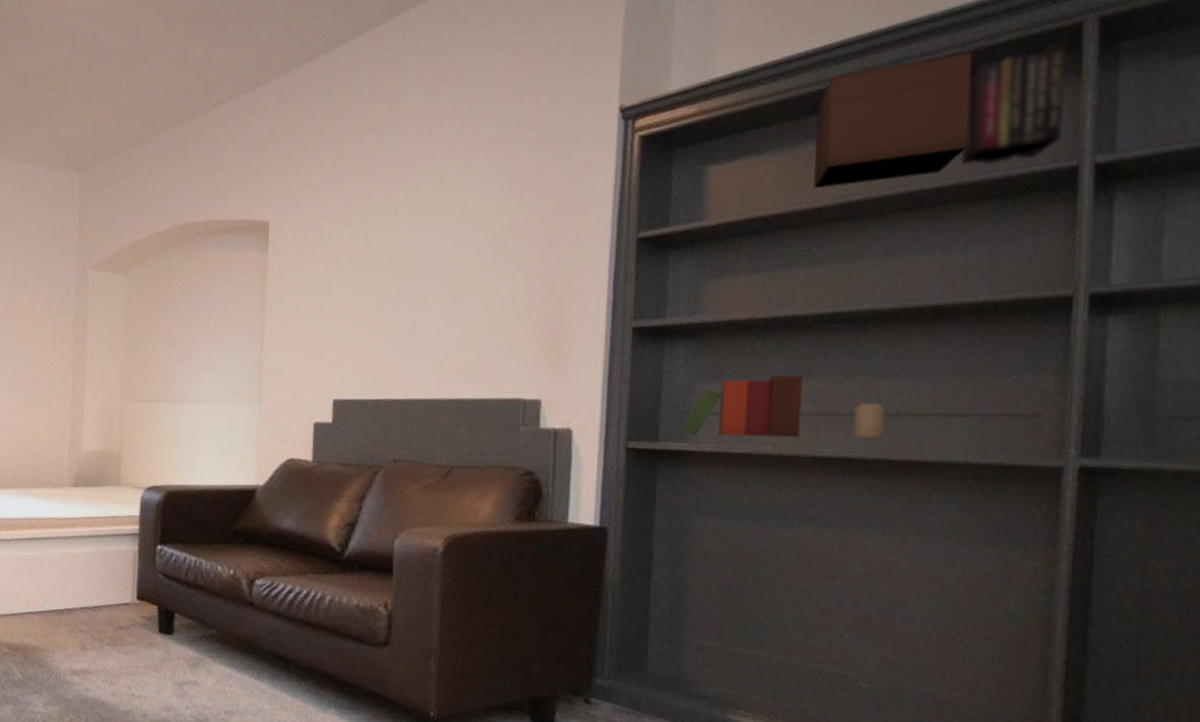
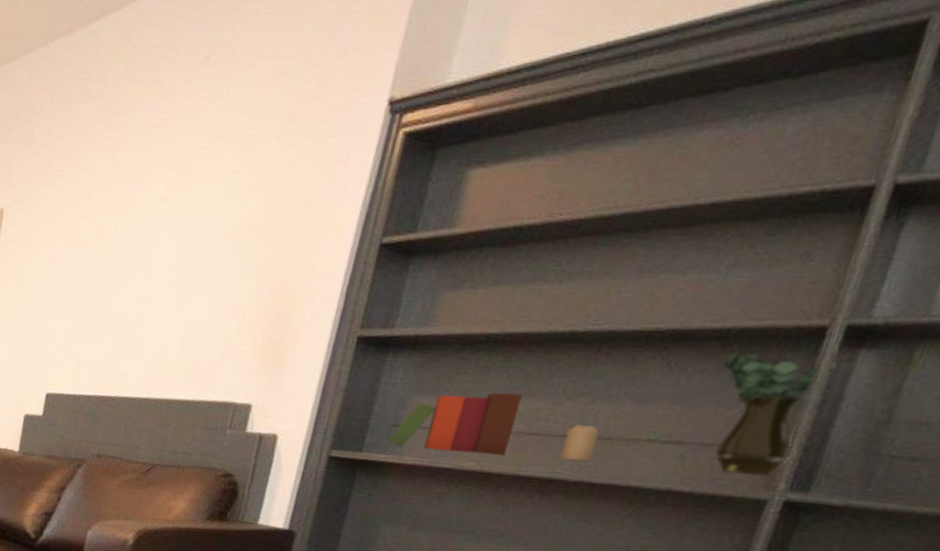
decorative box: present [814,51,973,189] -> none [579,49,794,199]
books: present [960,39,1066,165] -> none [747,39,903,181]
vase: none [984,317,1093,444] -> present [714,344,841,476]

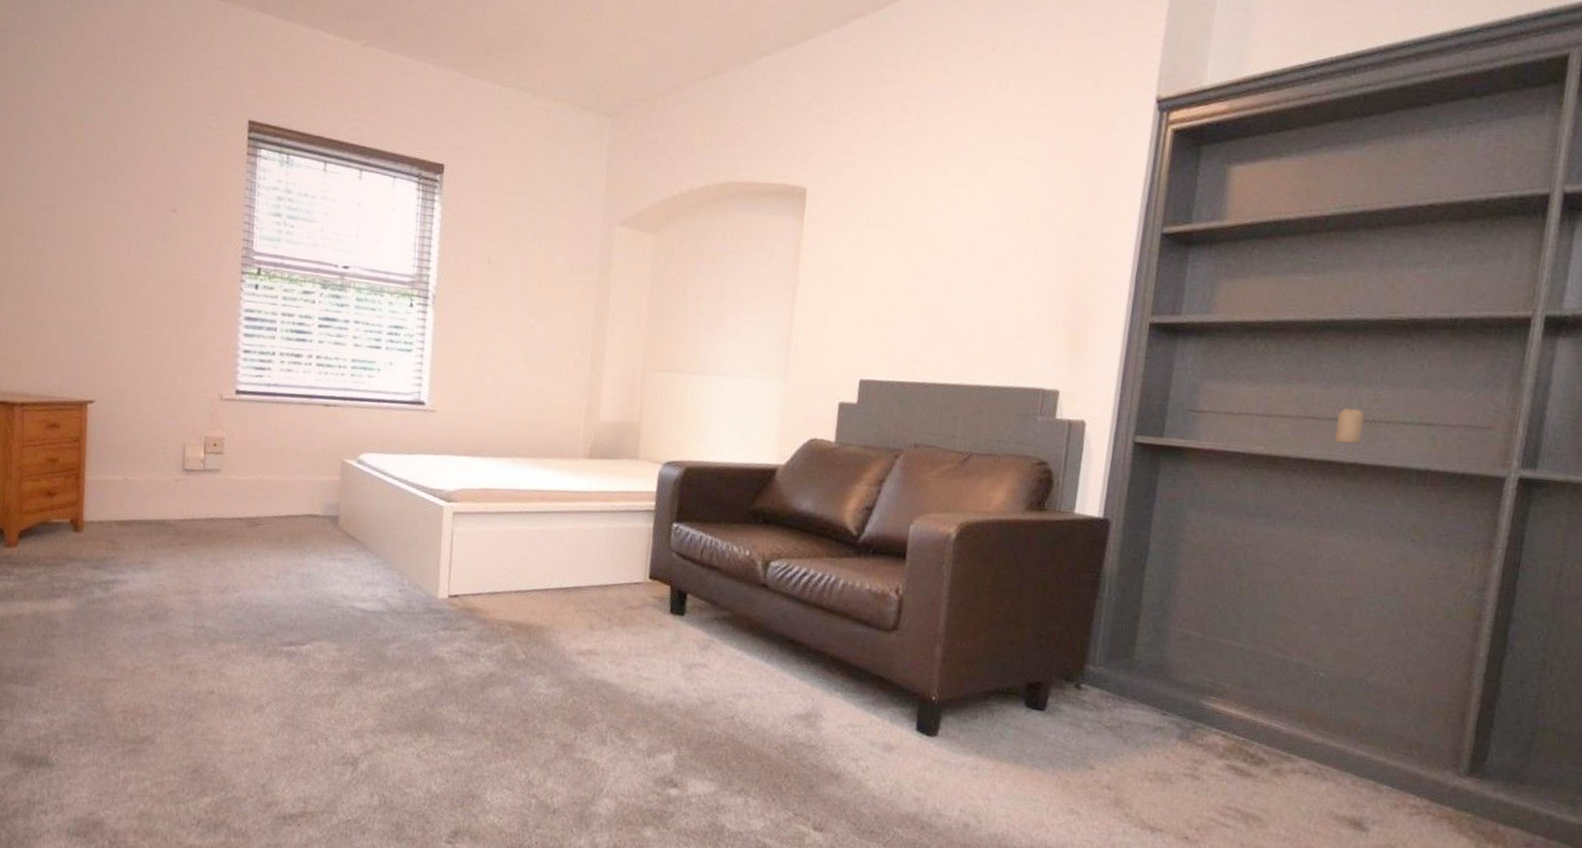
books: present [386,392,524,456] -> none [1184,378,1298,439]
vase: present [714,344,841,476] -> none [1455,333,1545,455]

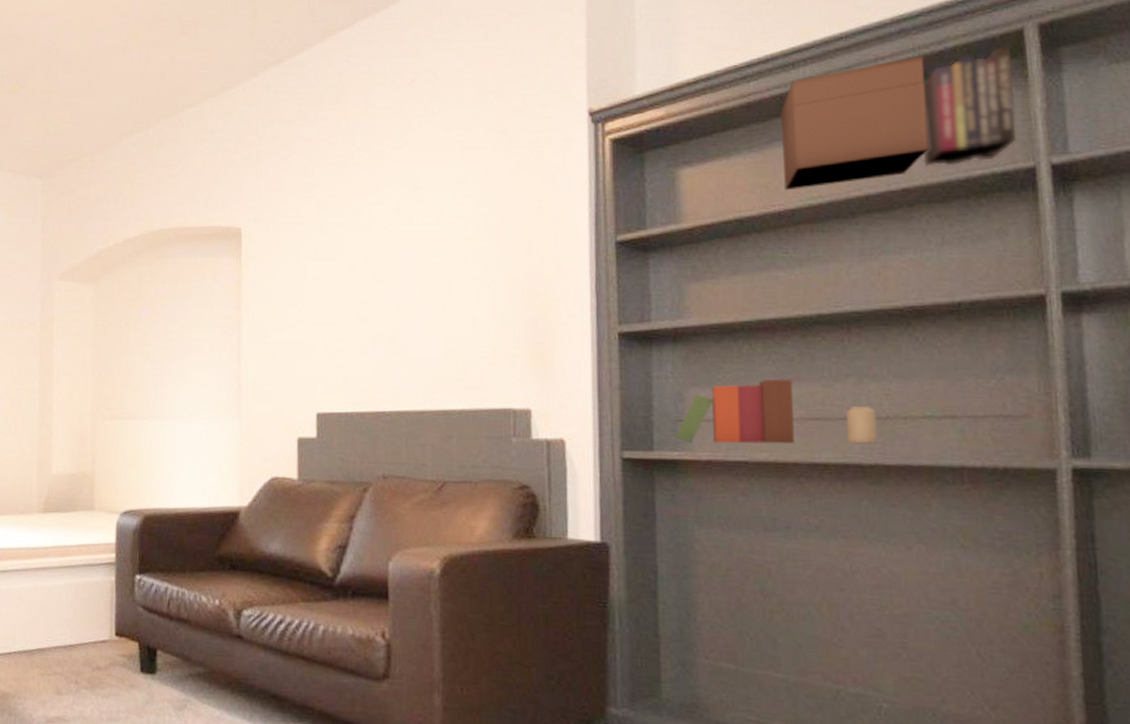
books: none [1184,378,1298,439] -> present [675,379,794,444]
decorative box: none [1324,72,1475,197] -> present [781,56,929,191]
books: none [1453,70,1553,187] -> present [923,45,1019,166]

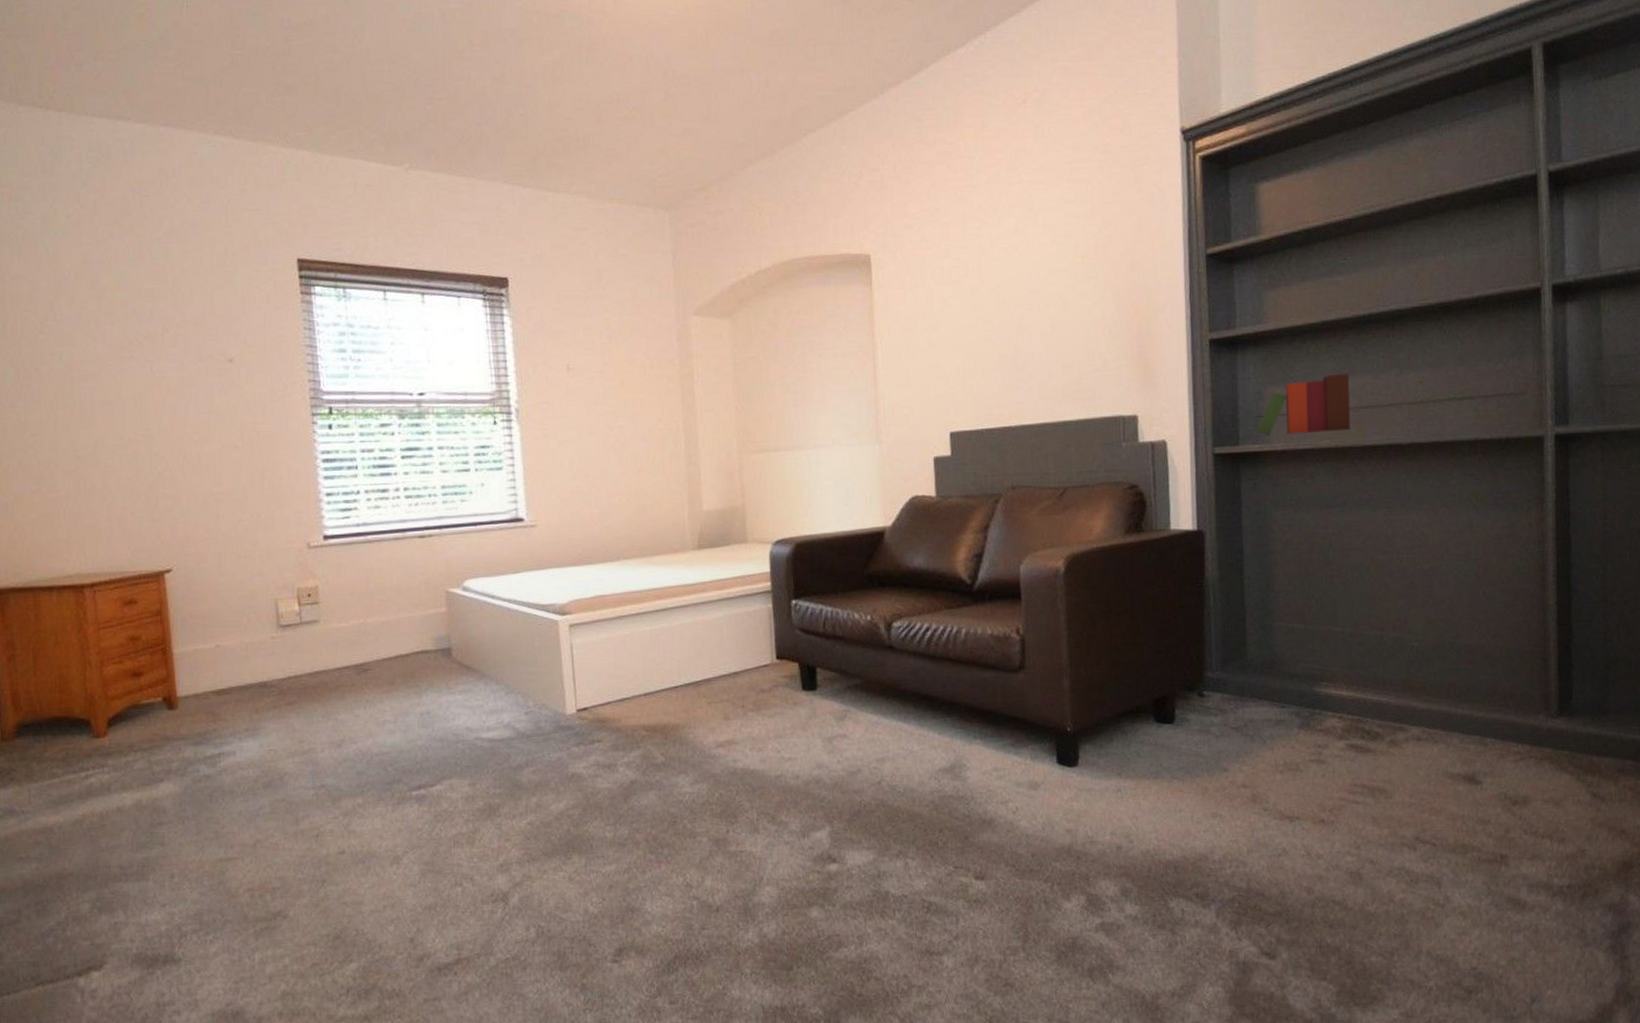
decorative box: present [781,56,929,191] -> none [1341,73,1457,202]
candle: present [845,405,879,444] -> none [1390,392,1414,427]
books: present [923,45,1019,166] -> none [1452,63,1525,176]

